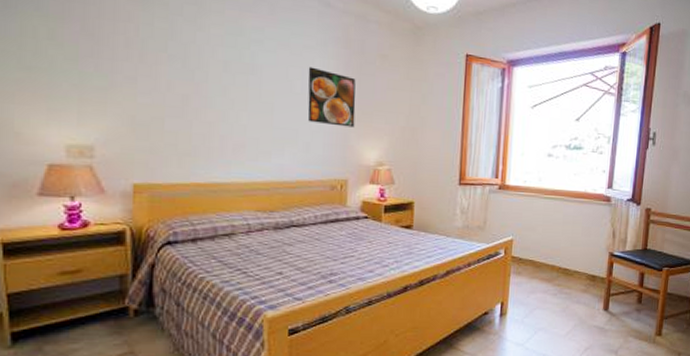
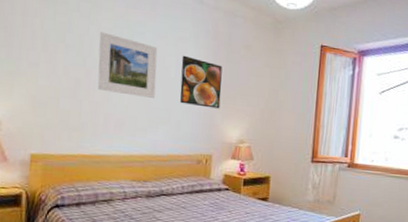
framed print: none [208,39,280,116] -> present [97,32,158,98]

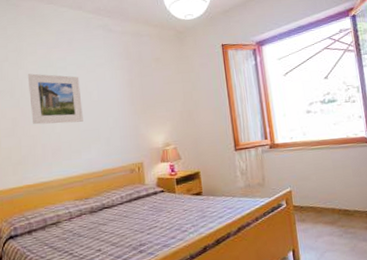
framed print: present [180,55,223,109] -> none [101,78,143,122]

